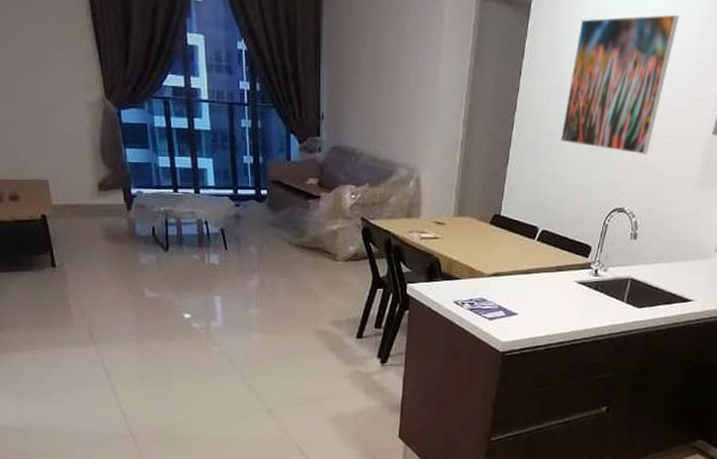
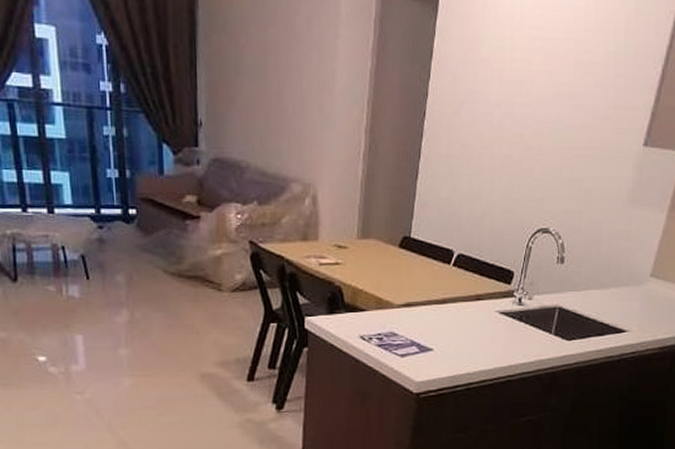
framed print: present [561,14,679,155] -> none [477,12,604,169]

